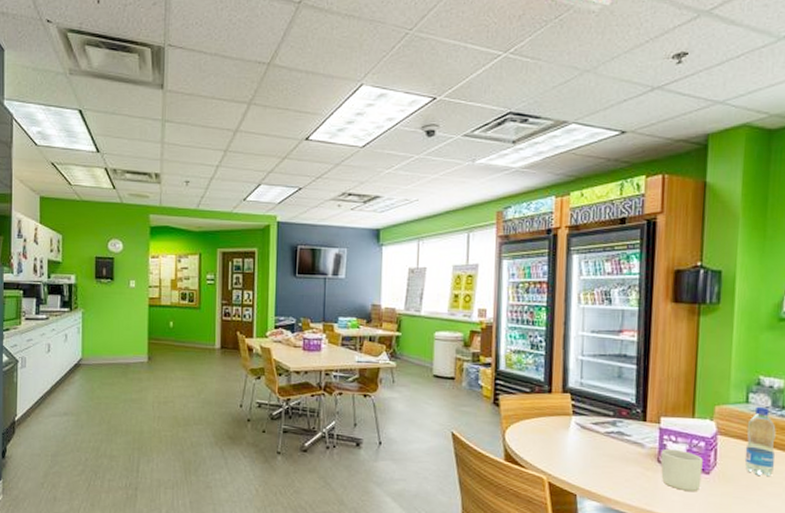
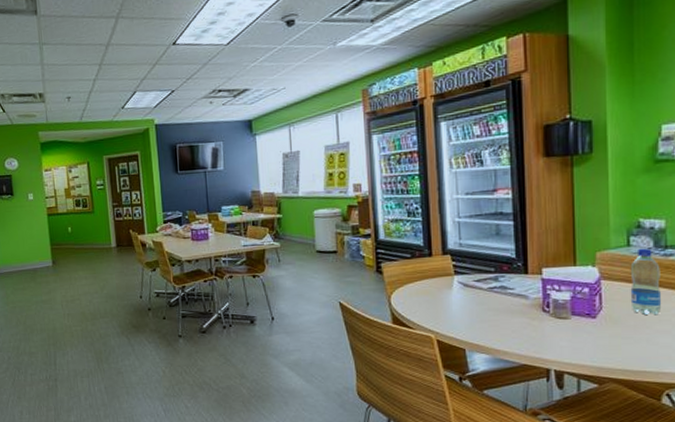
mug: present [660,448,703,492] -> none [545,297,588,337]

